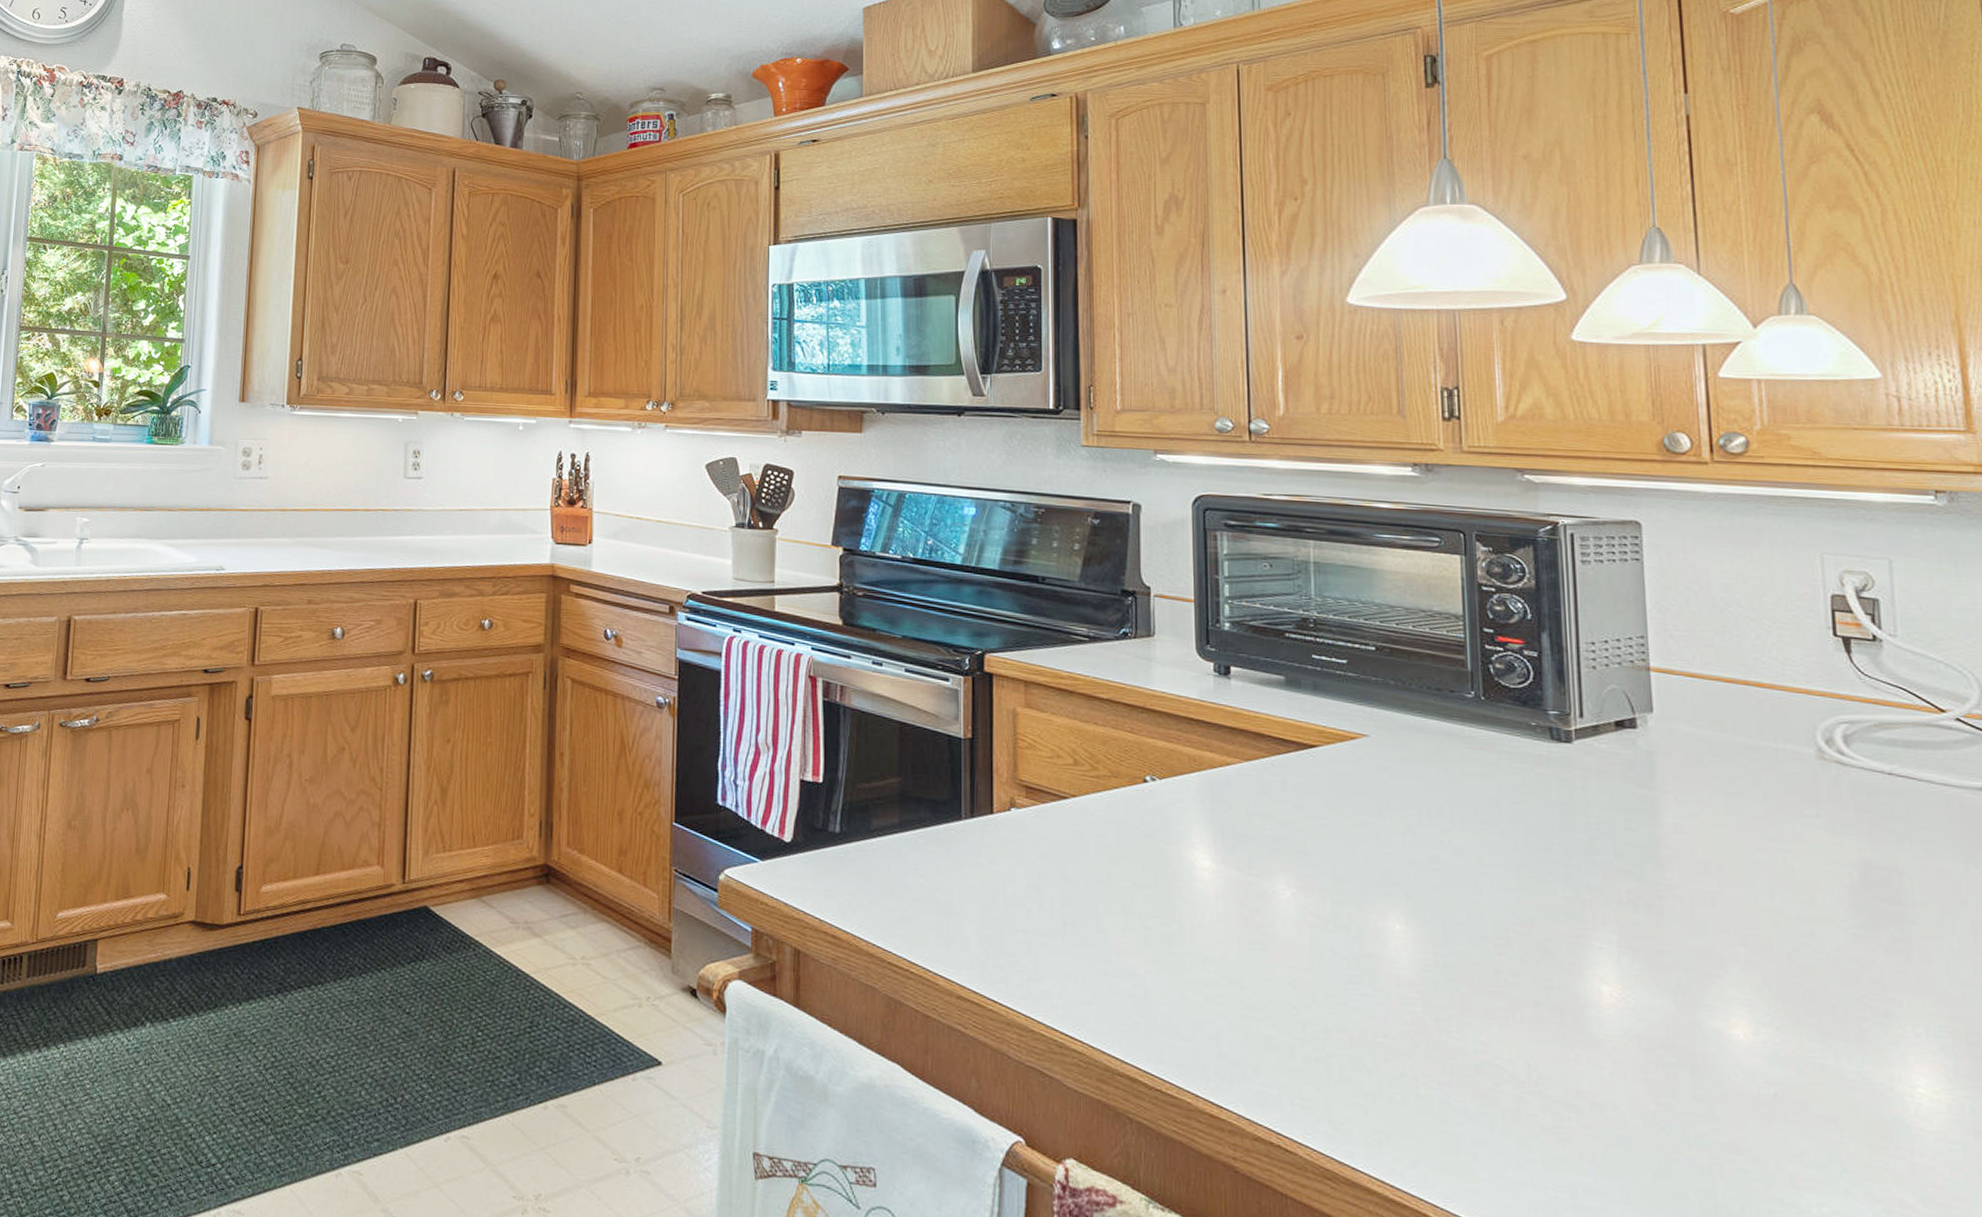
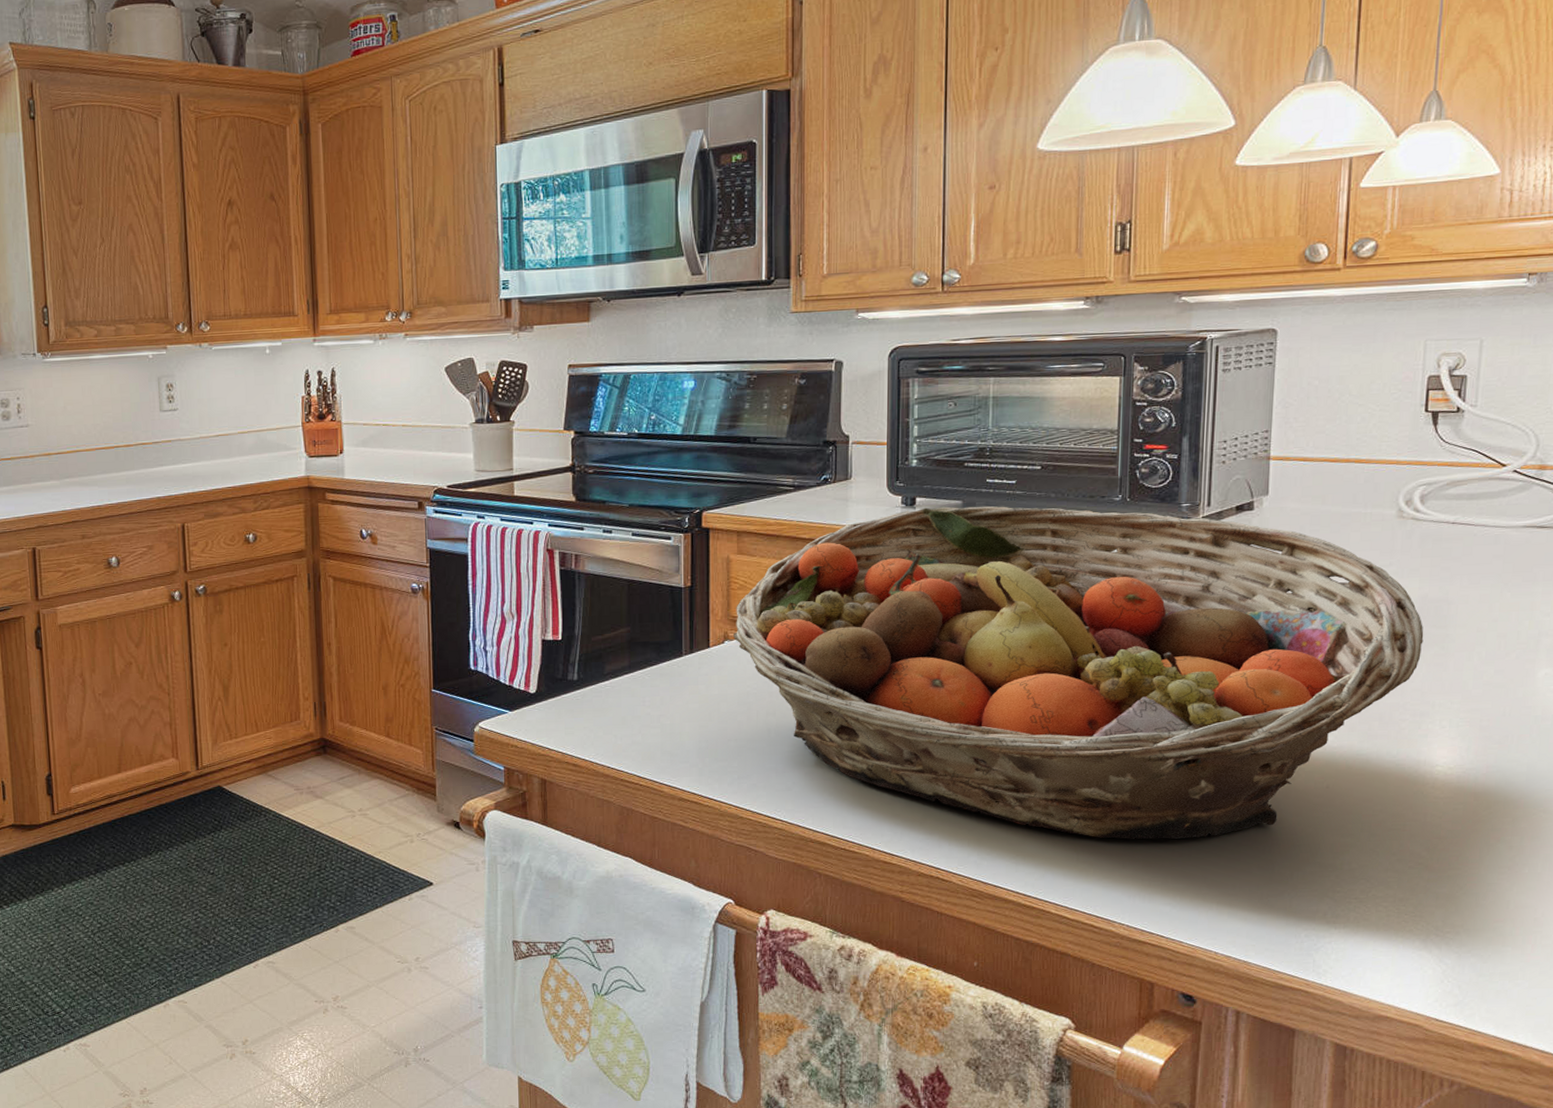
fruit basket: none [1021,679,1874,1142] -> present [733,505,1424,840]

